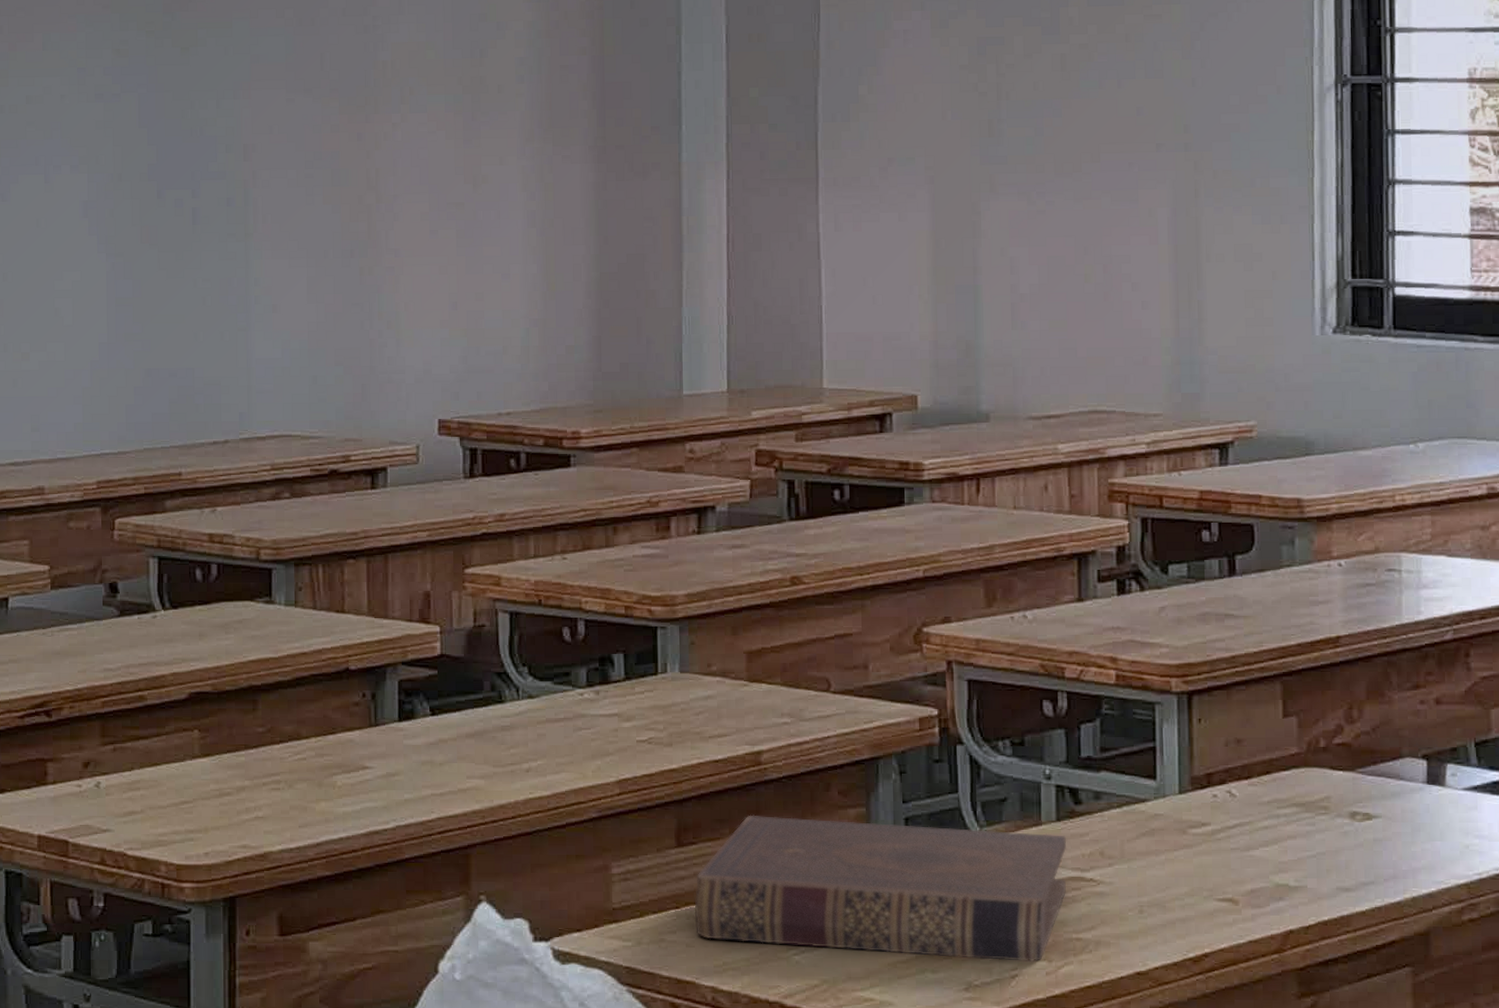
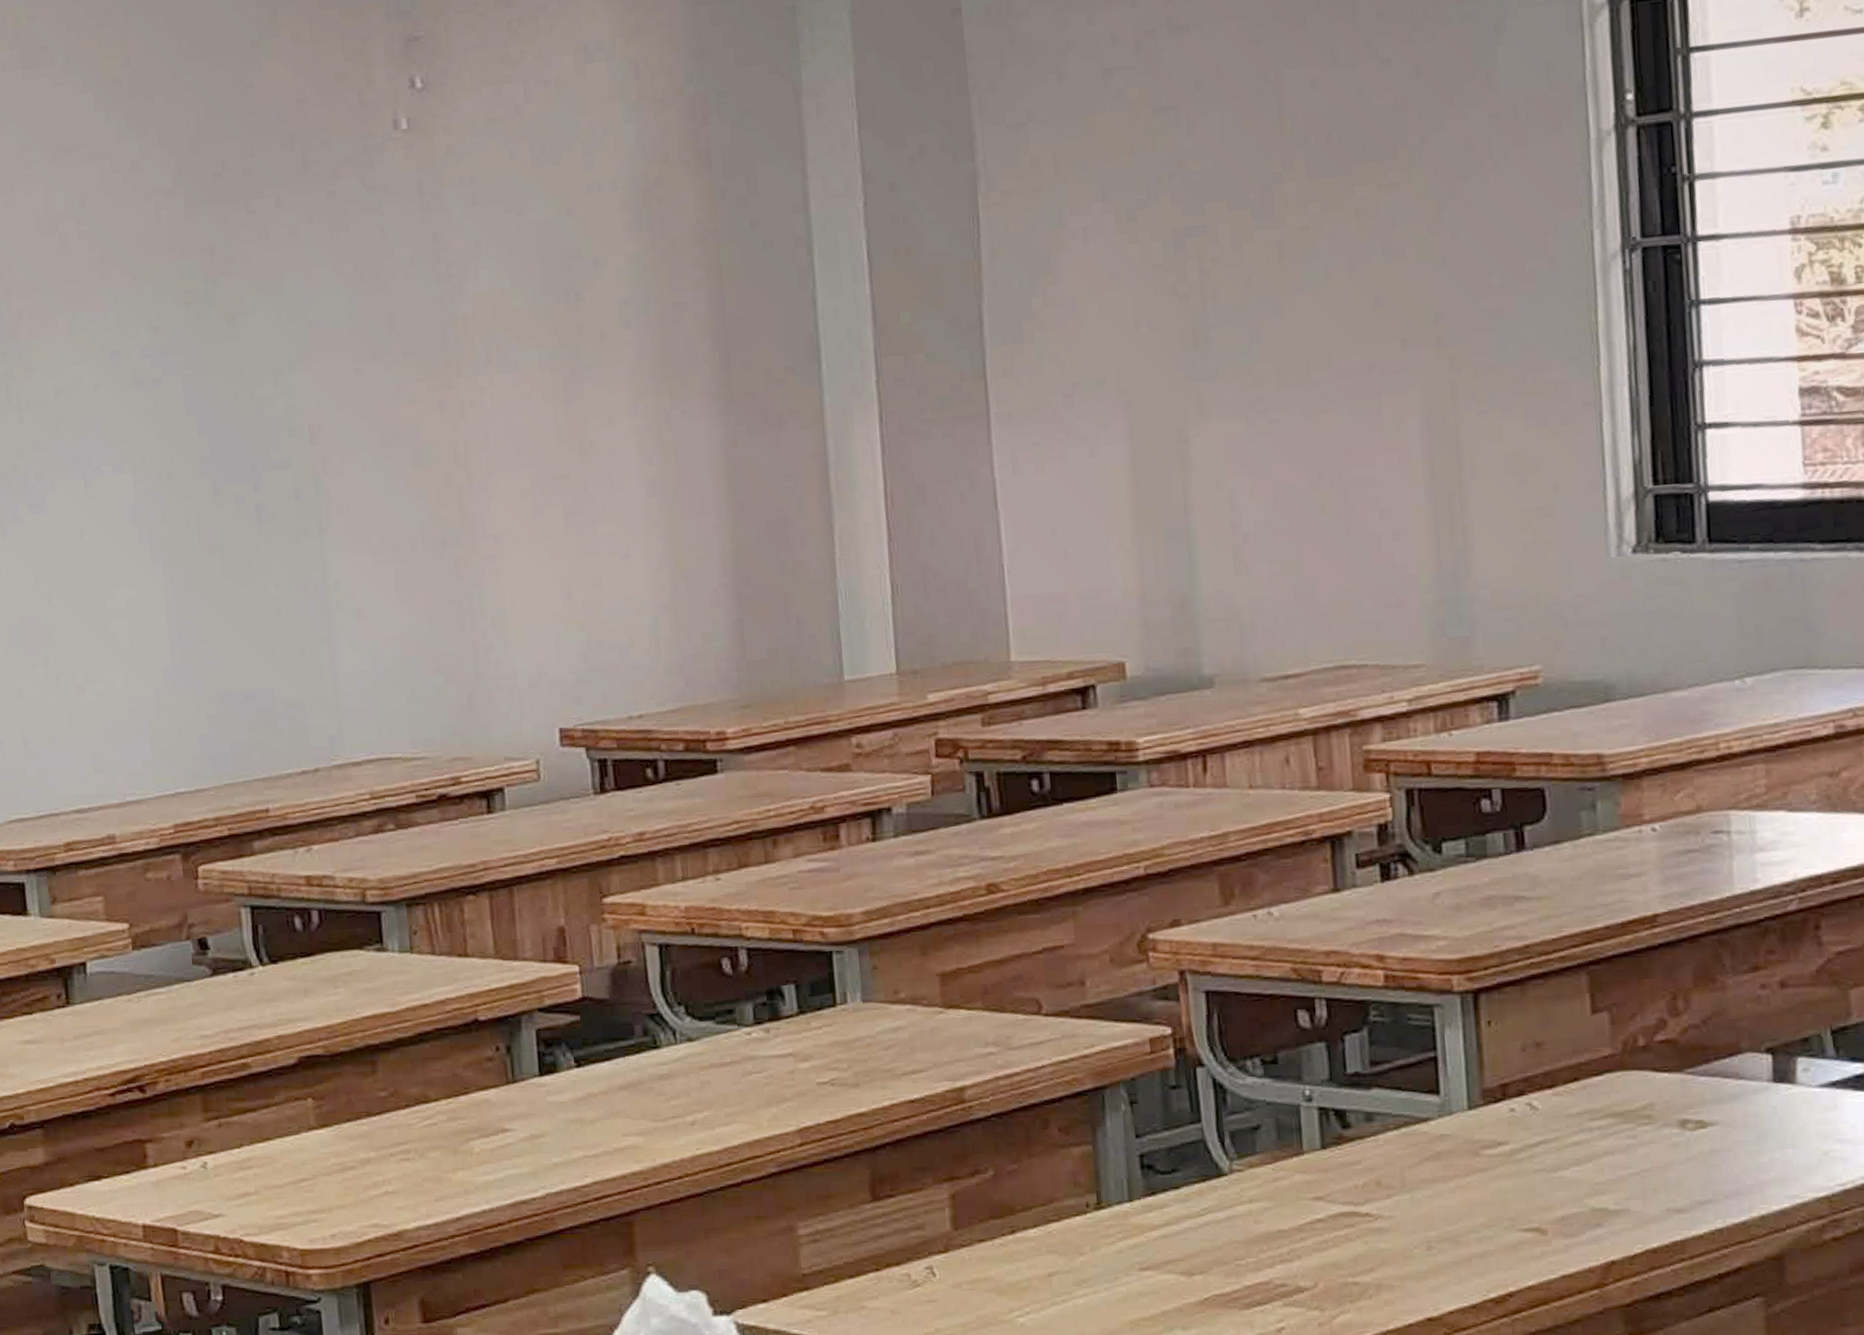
book: present [695,815,1066,963] -> none [896,1160,1337,1313]

